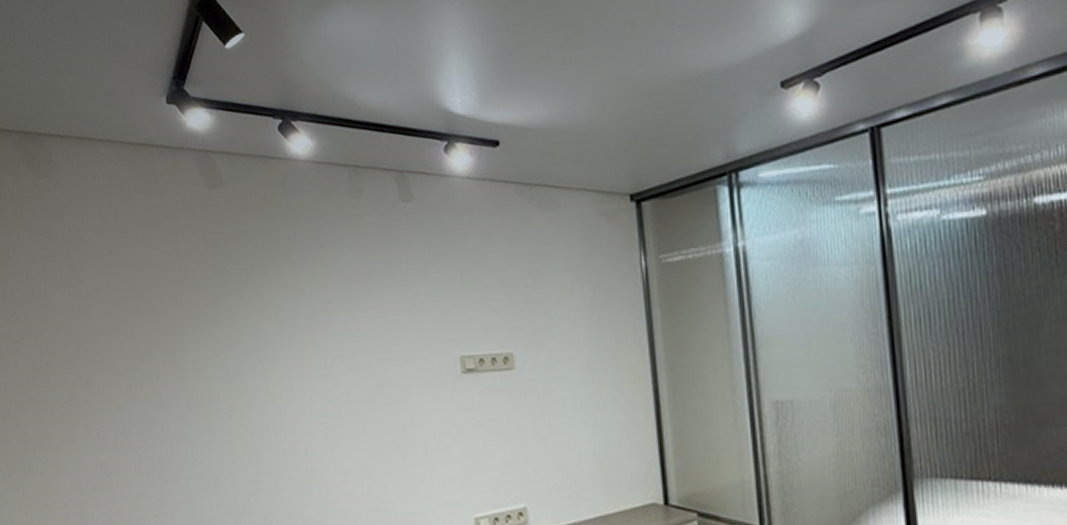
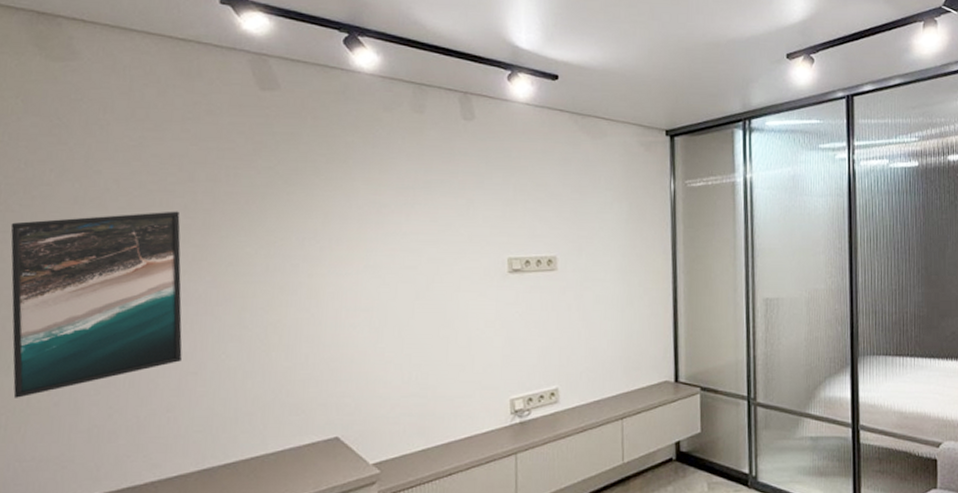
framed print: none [20,316,162,498] -> present [10,211,182,398]

